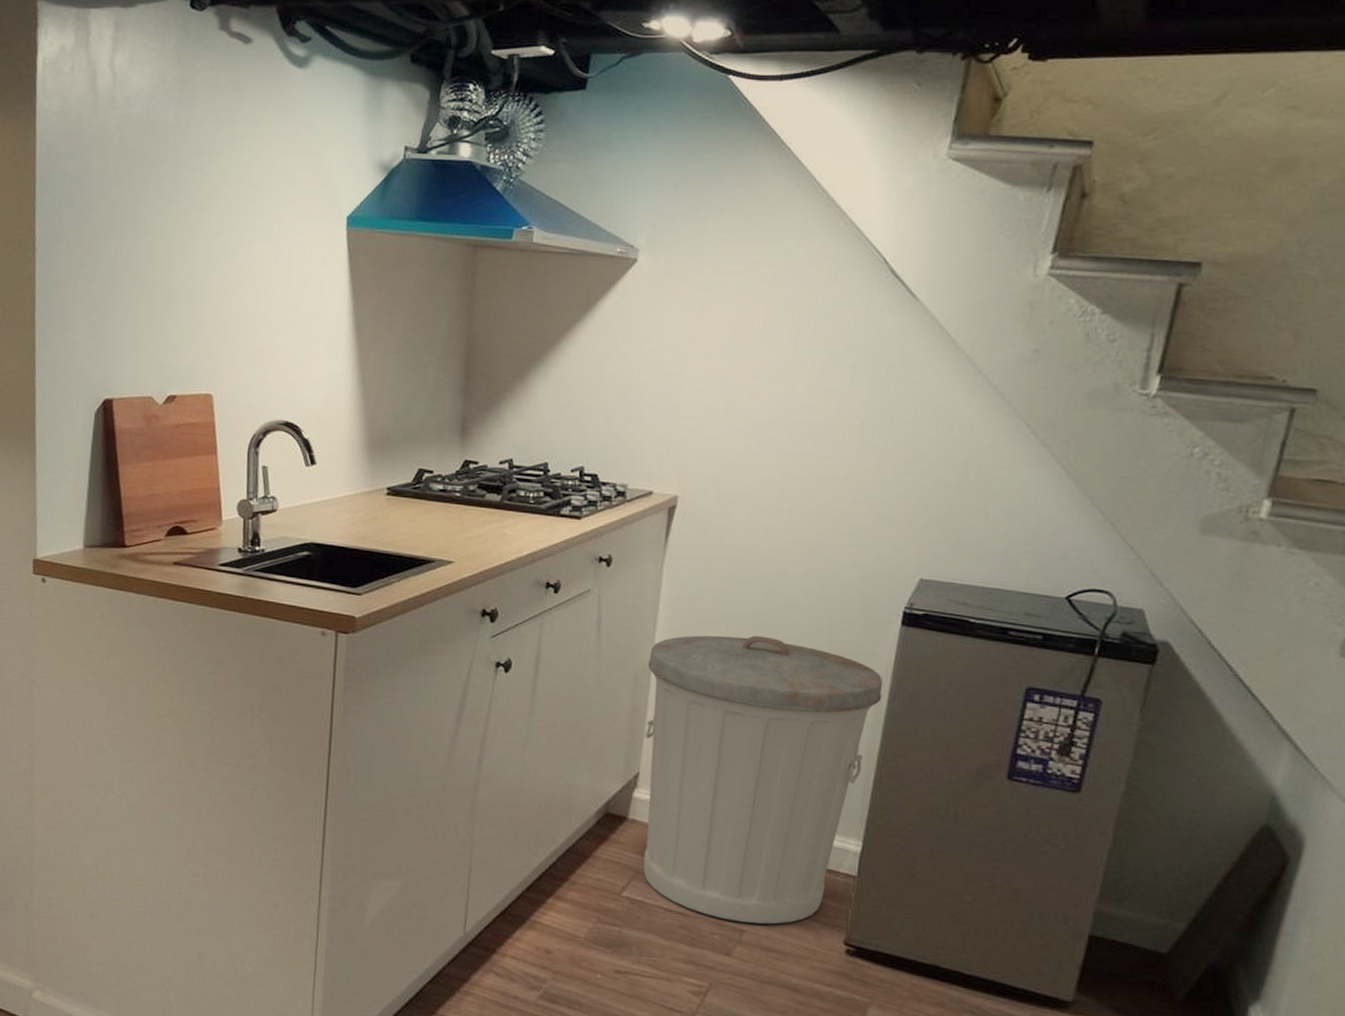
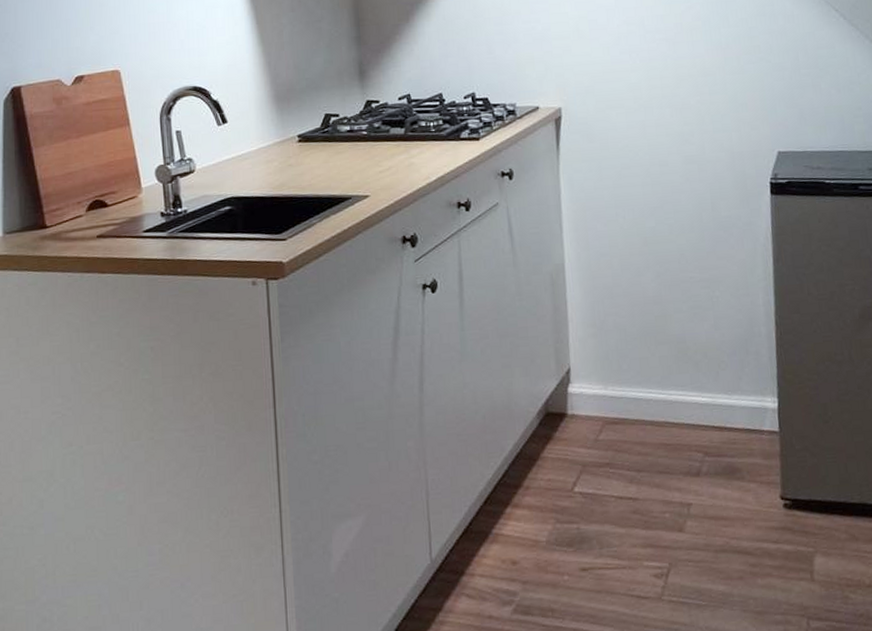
trash can: present [643,635,883,924] -> none [560,222,768,497]

